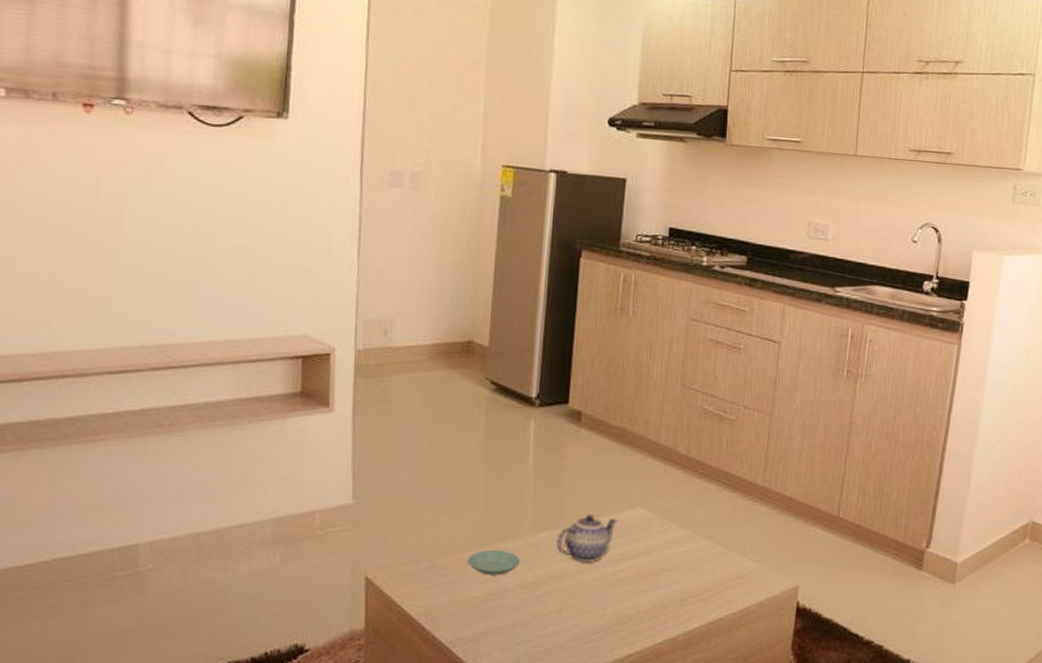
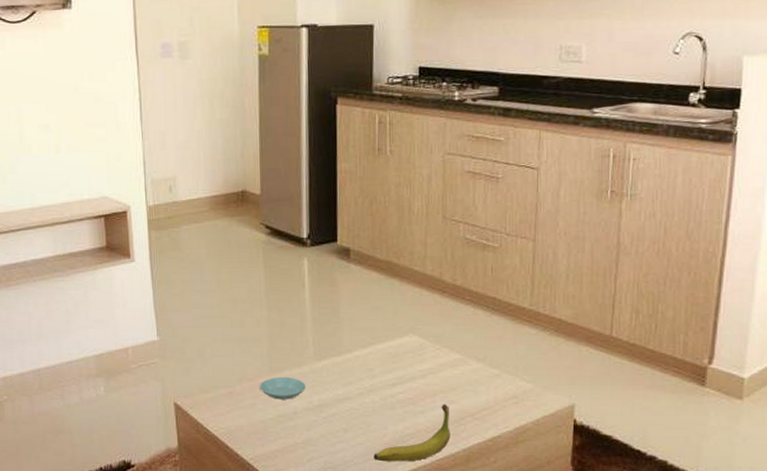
teapot: present [556,513,618,562] -> none [336,342,392,386]
banana: none [588,582,674,646] -> present [373,403,451,462]

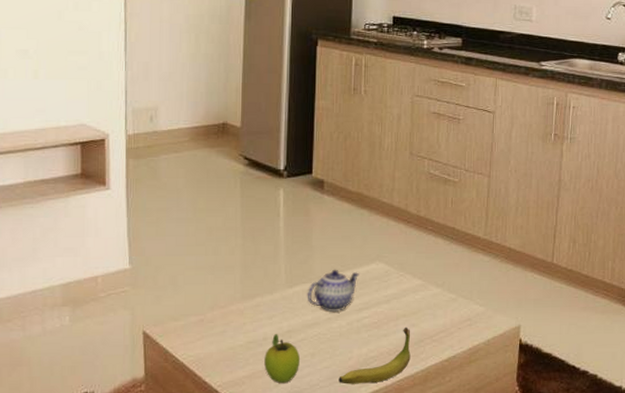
saucer: present [260,376,306,400] -> none [231,303,276,326]
fruit: none [296,408,332,458] -> present [264,334,300,383]
teapot: none [336,342,392,386] -> present [307,269,359,312]

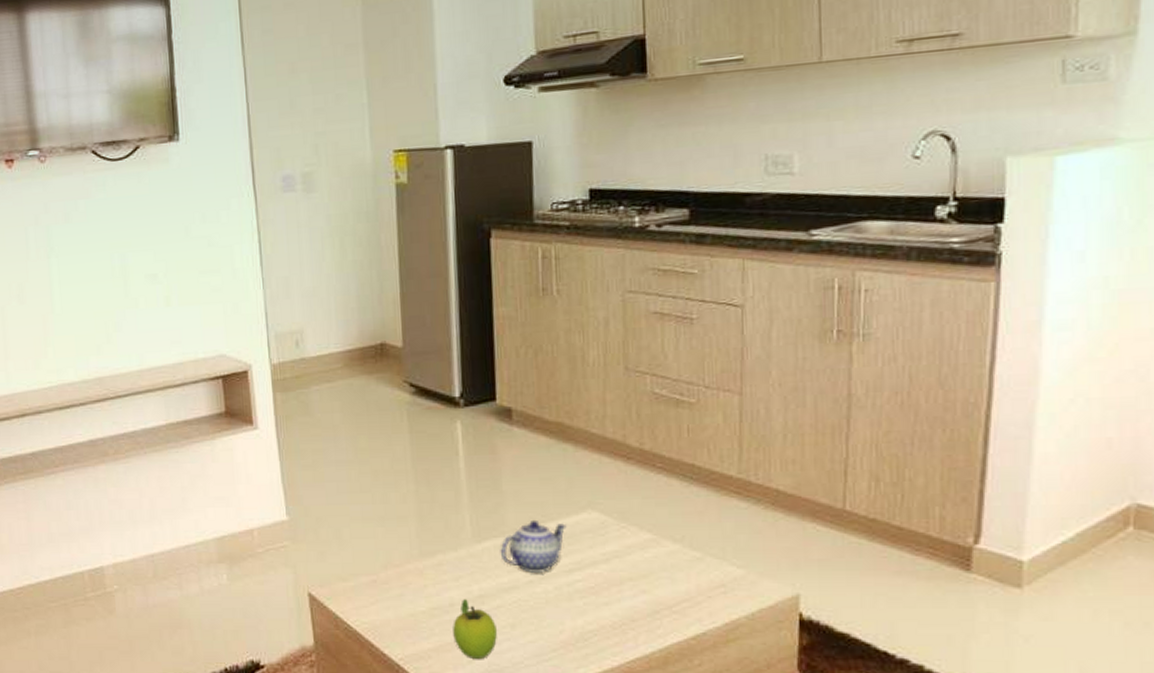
banana: present [338,326,411,384] -> none [548,593,643,664]

